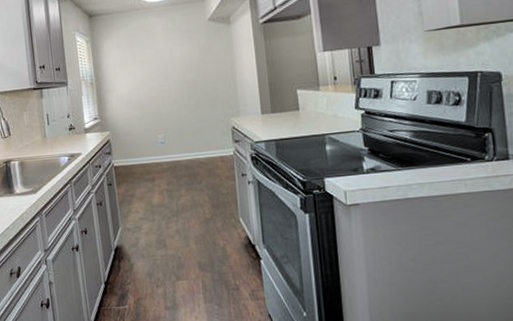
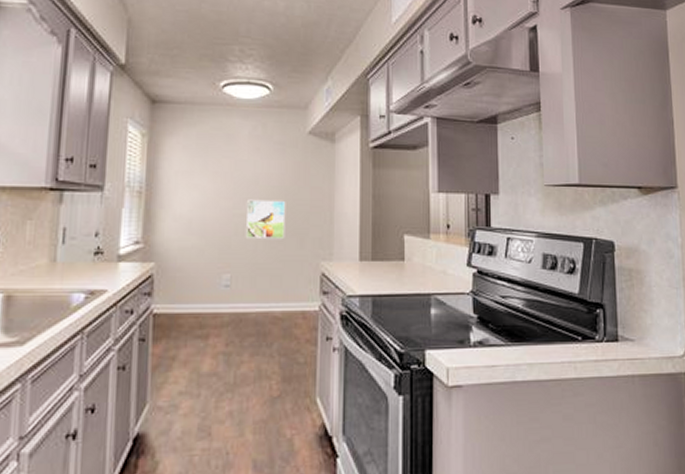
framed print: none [168,75,200,107] -> present [246,199,286,238]

